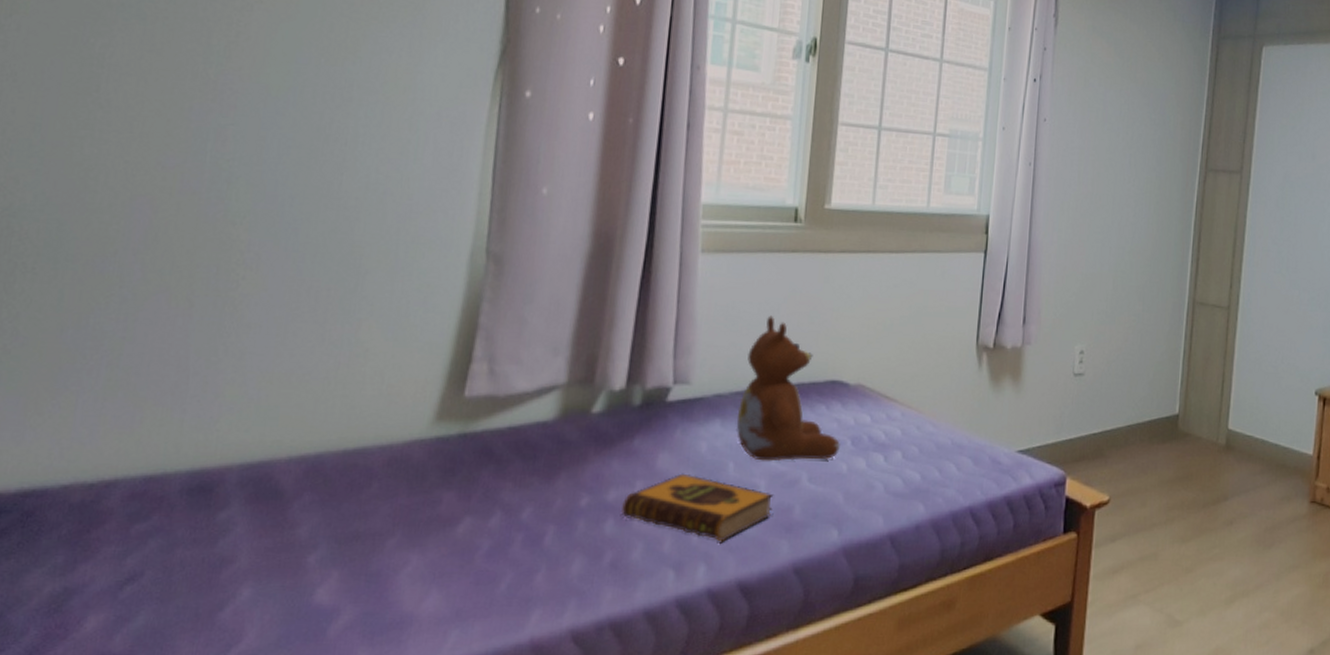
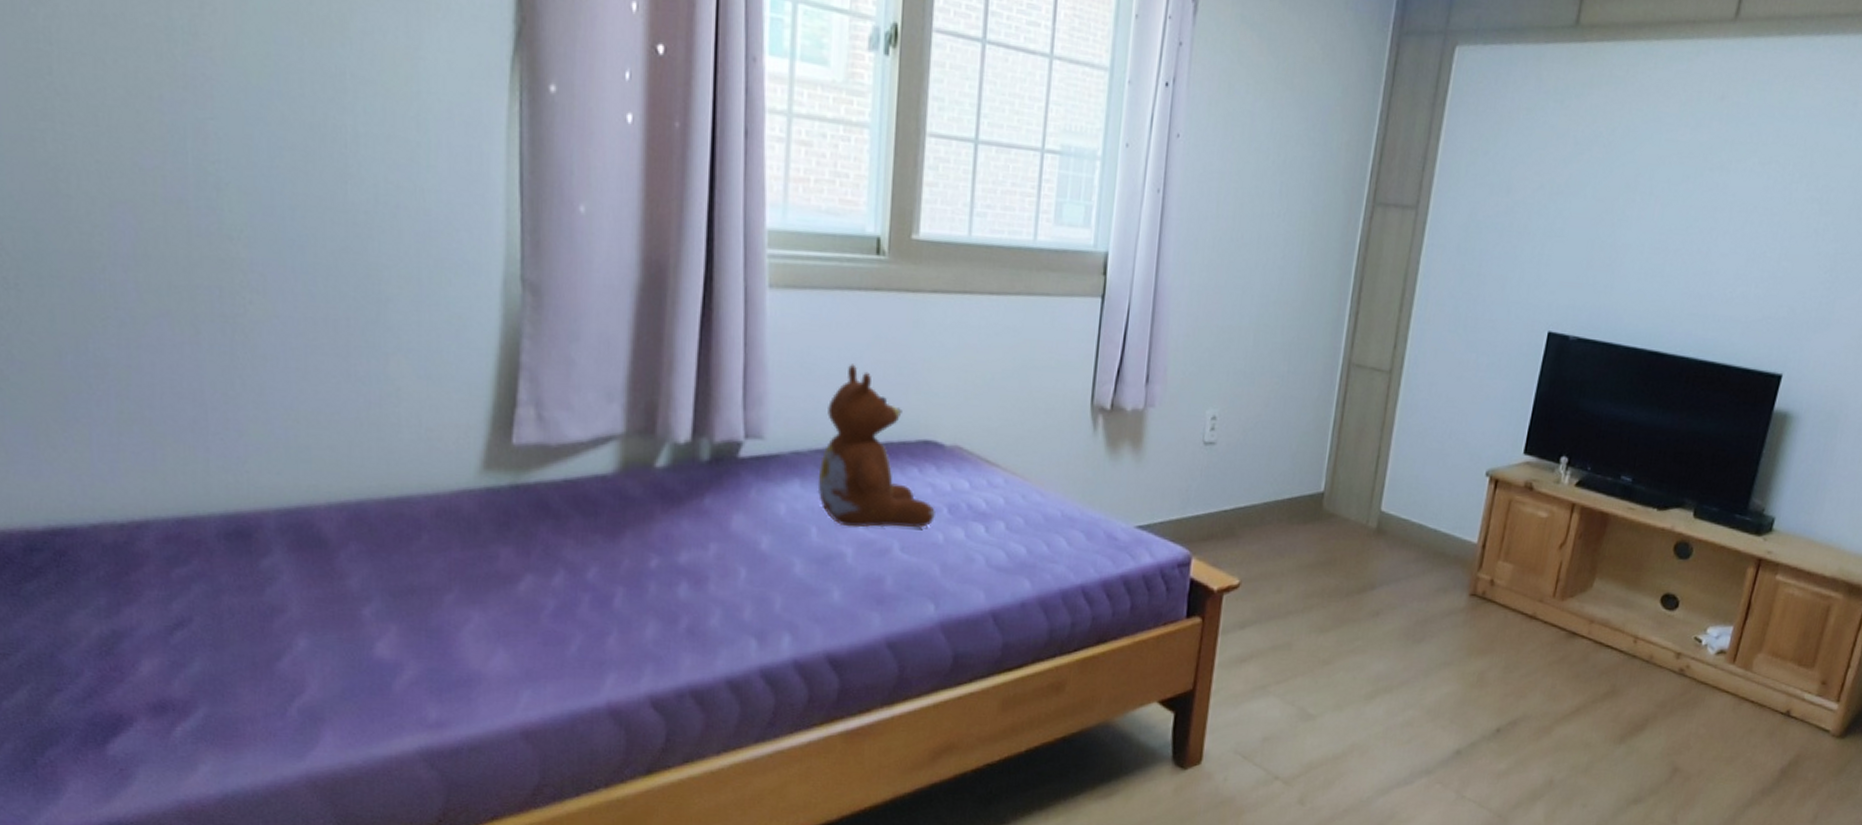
hardback book: present [622,473,774,542] -> none [696,536,862,612]

